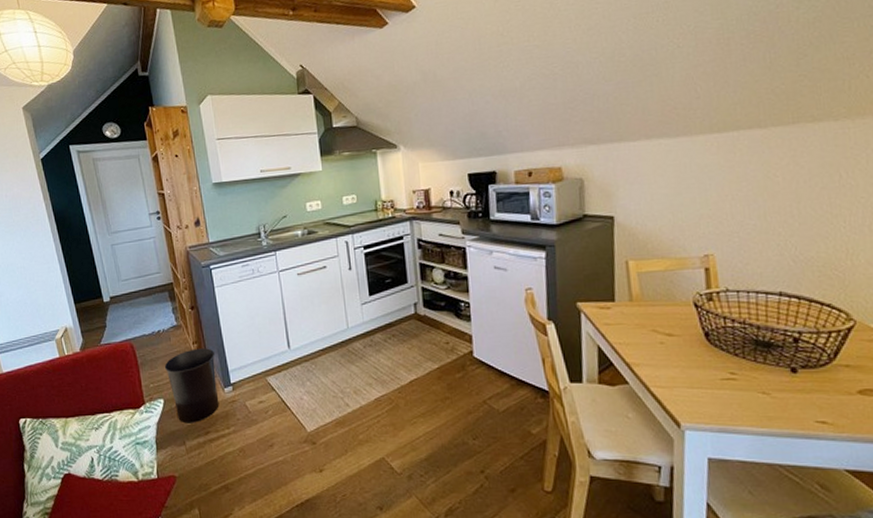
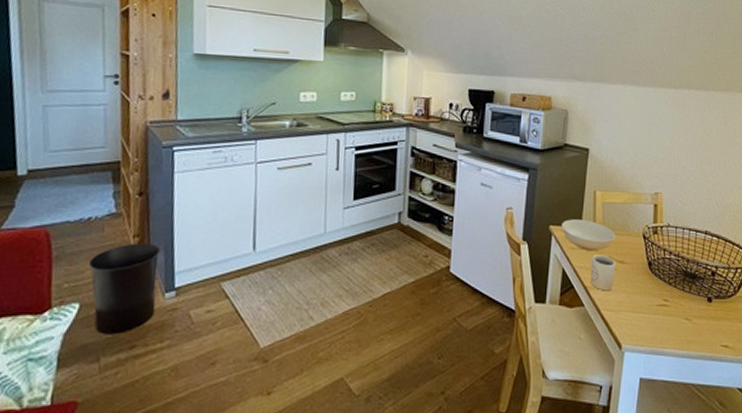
bowl: none [590,293,659,326] -> present [561,219,616,252]
mug: none [630,328,663,367] -> present [590,255,615,291]

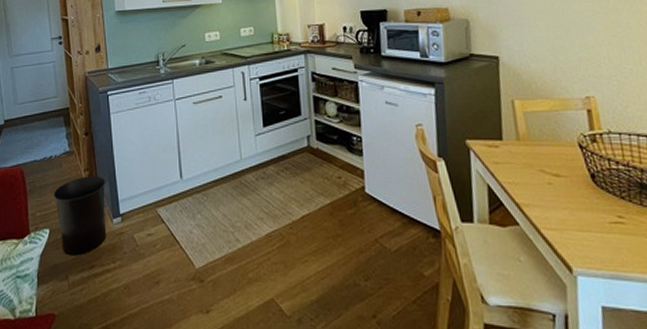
bowl: present [561,219,616,252] -> none [479,131,546,165]
mug: present [590,255,615,291] -> none [519,168,552,208]

